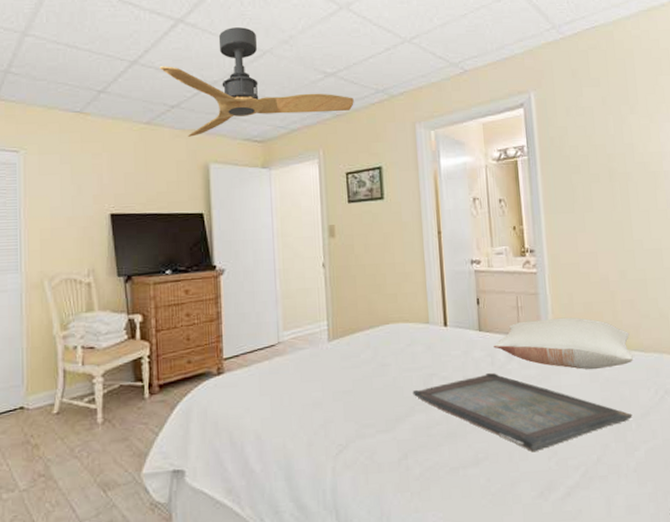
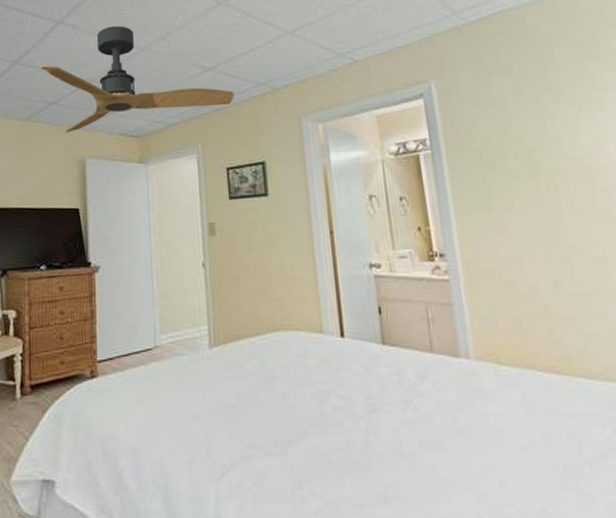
serving tray: present [412,372,633,452] -> none [306,393,585,494]
pillow: present [494,317,633,370] -> none [401,333,580,398]

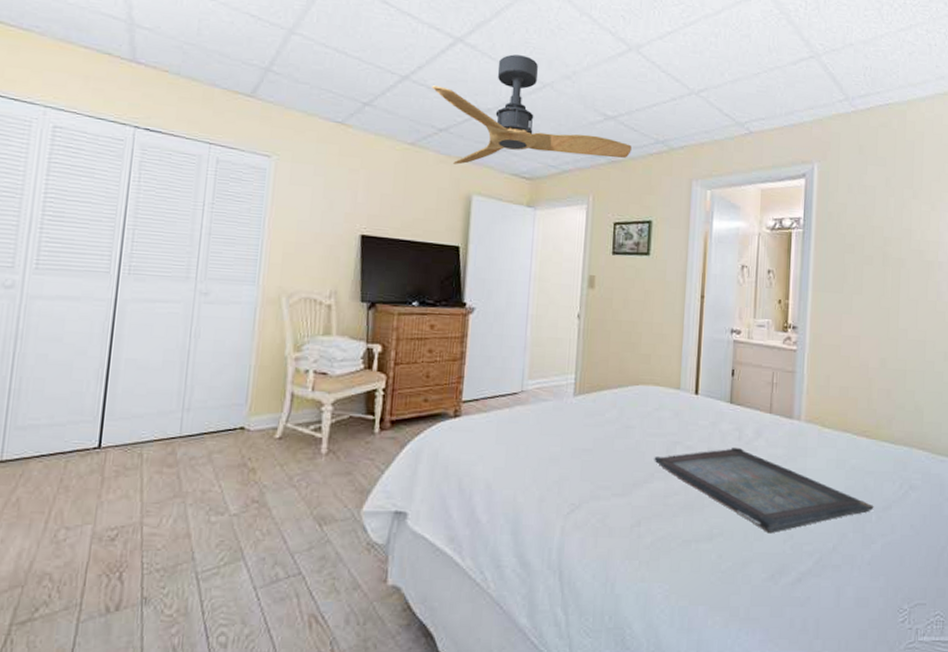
serving tray: none [306,393,585,494] -> present [654,447,874,534]

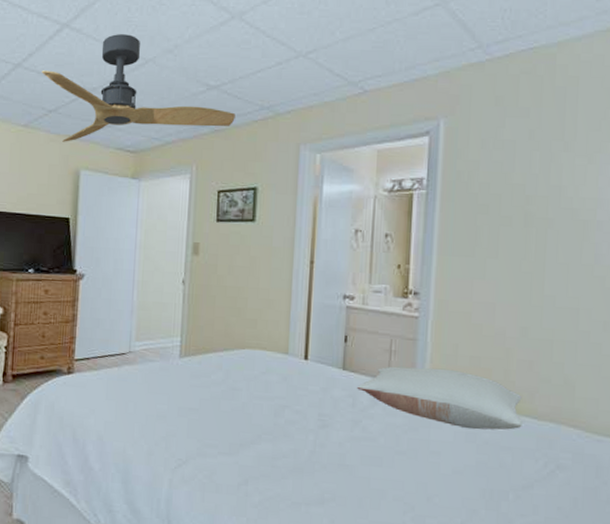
serving tray: present [654,447,874,534] -> none [261,413,512,503]
pillow: none [743,398,882,457] -> present [357,366,522,430]

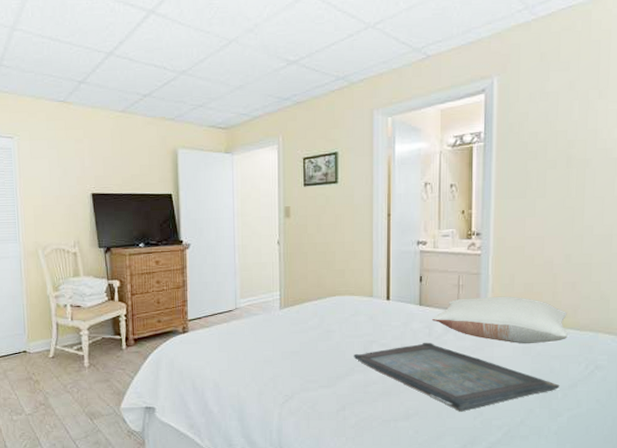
ceiling fan: present [41,34,235,142] -> none [133,17,314,124]
serving tray: none [261,413,512,503] -> present [353,342,560,412]

